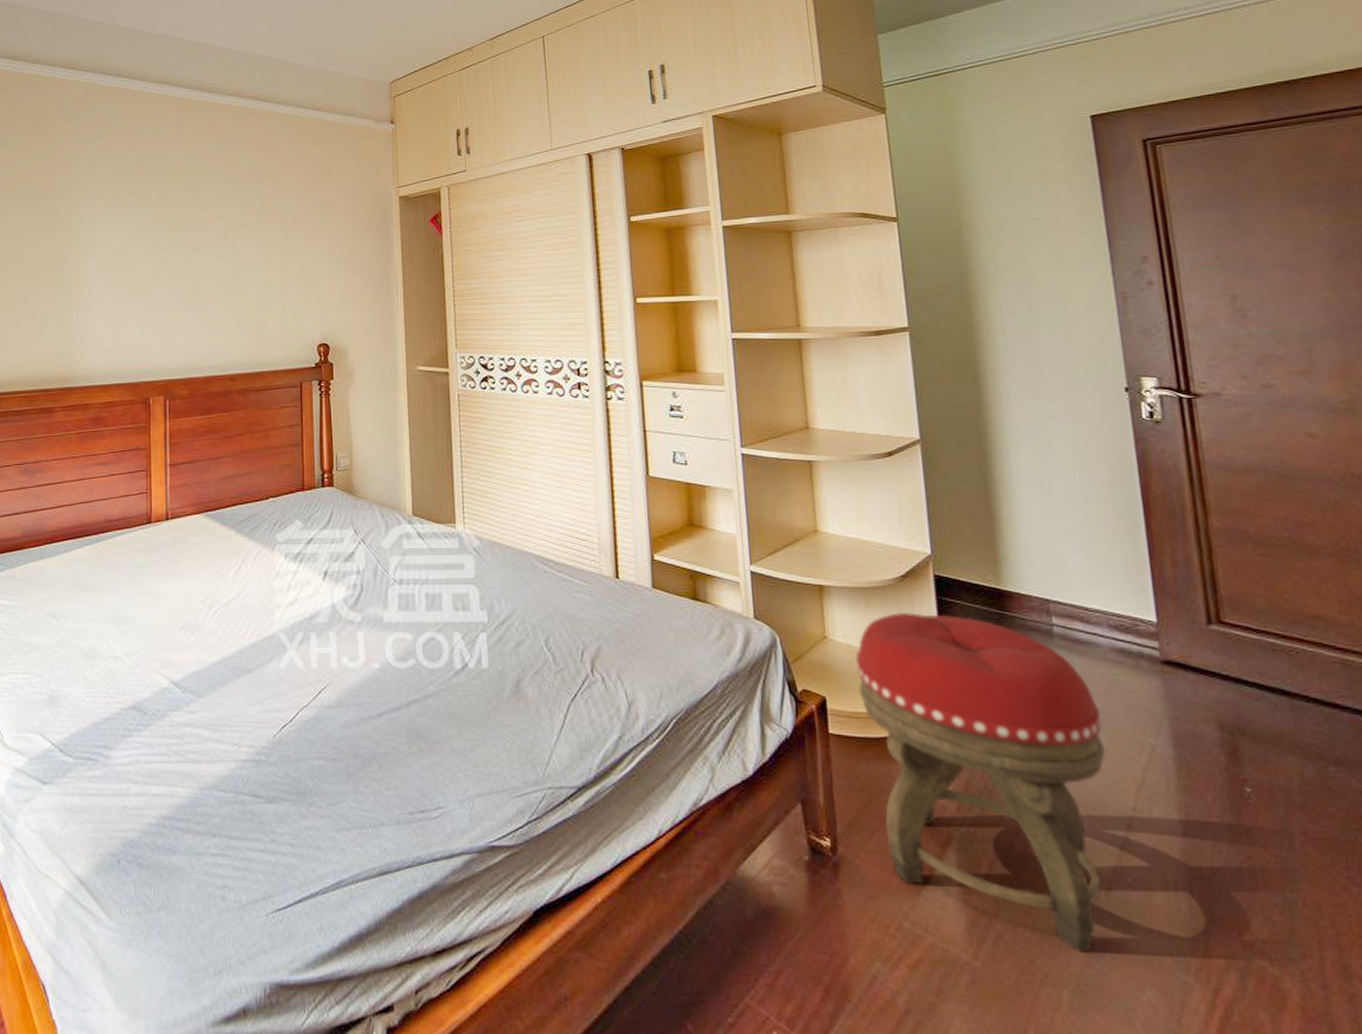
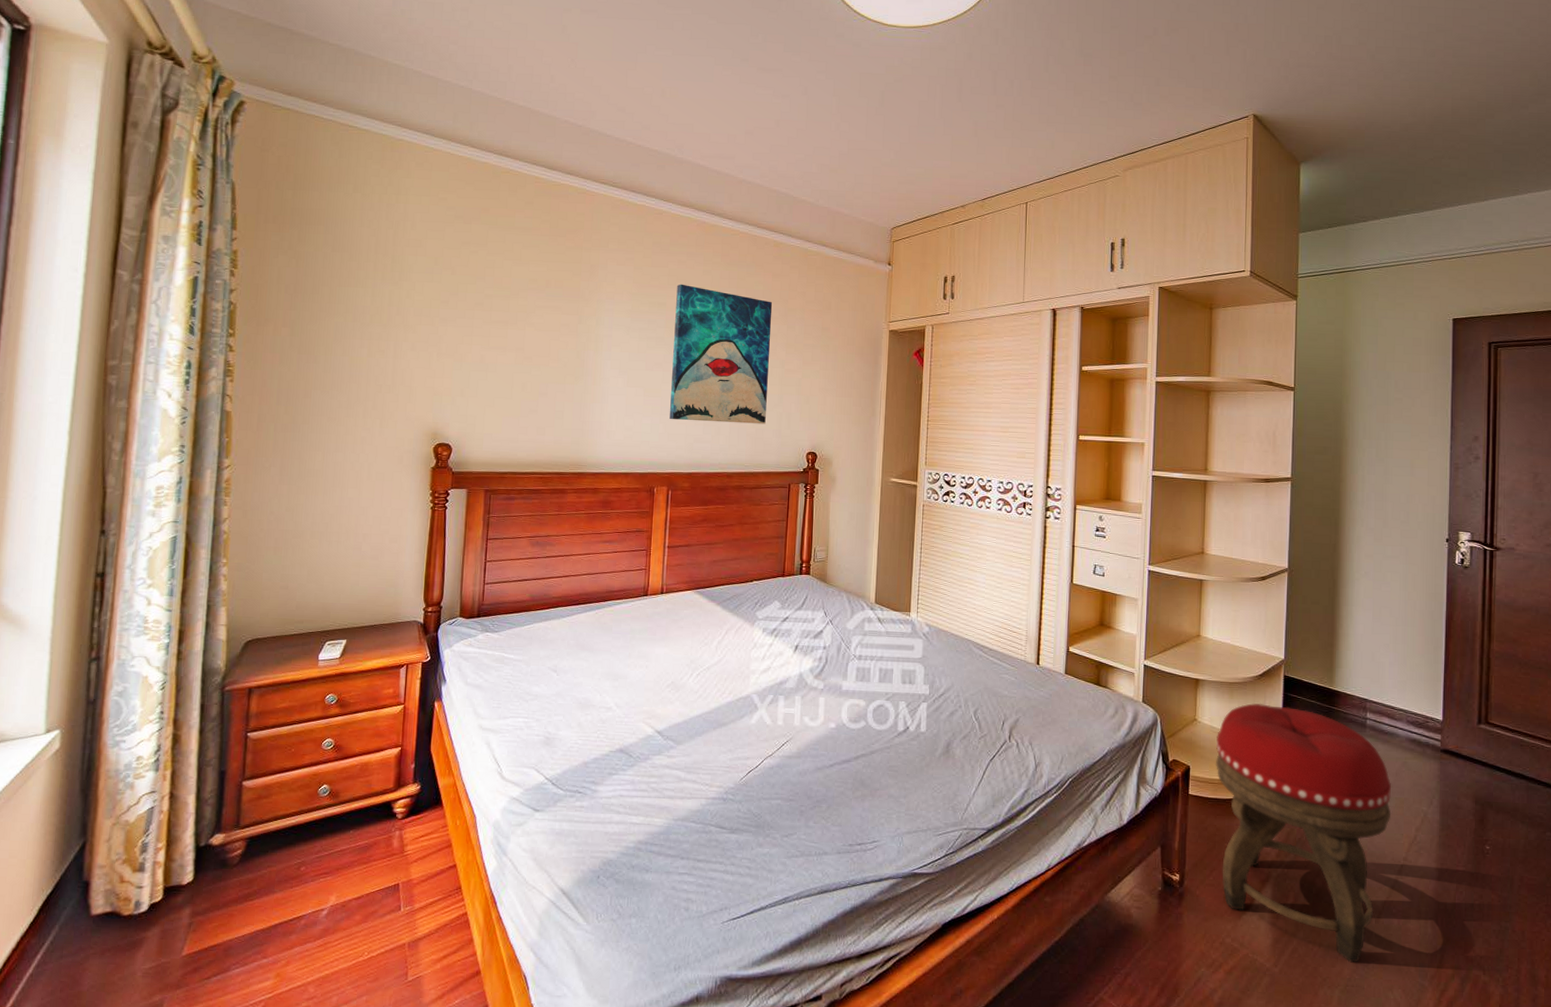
wall art: none [158,168,268,320] -> present [670,284,773,424]

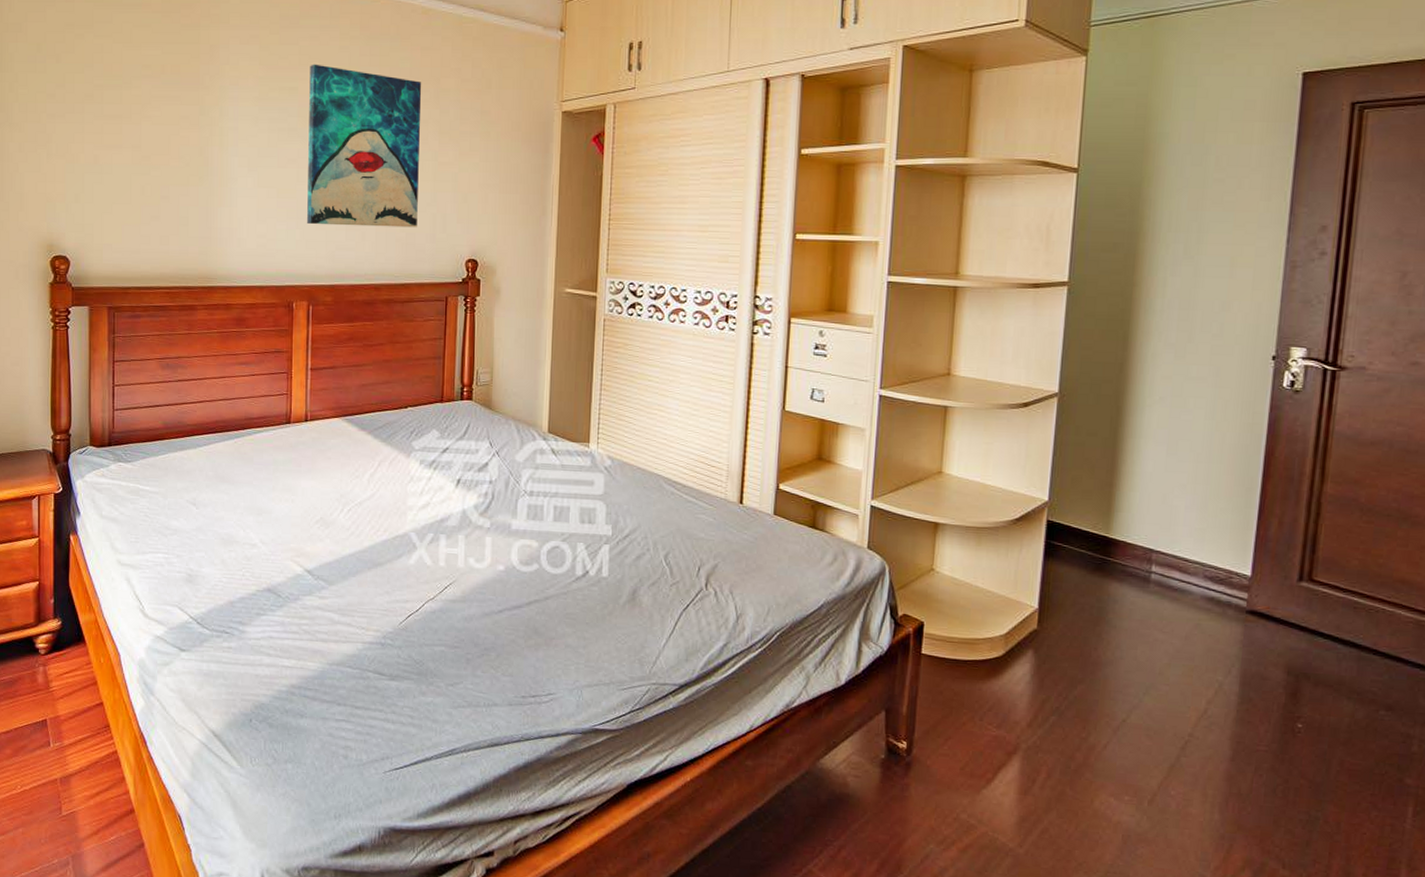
footstool: present [1215,703,1392,963] -> none [955,551,1178,848]

